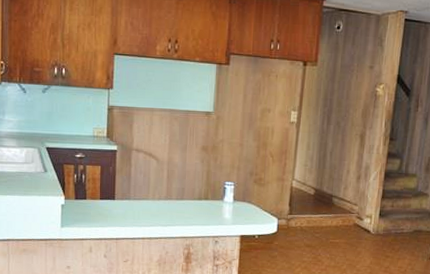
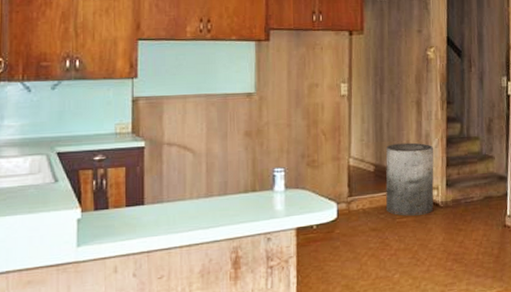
trash can: none [321,172,372,239] -> present [385,142,434,216]

